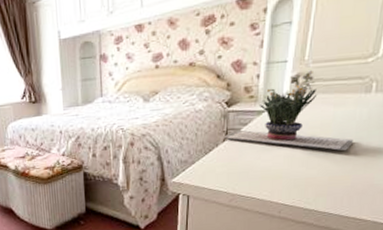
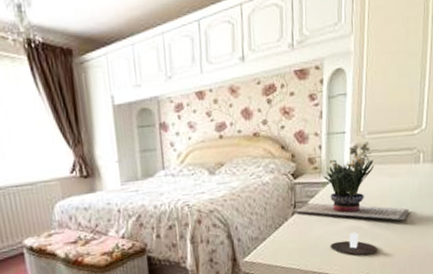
candle: none [260,160,312,183] -> present [330,232,377,255]

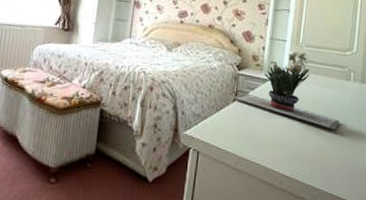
candle: present [330,232,377,255] -> none [264,130,308,155]

